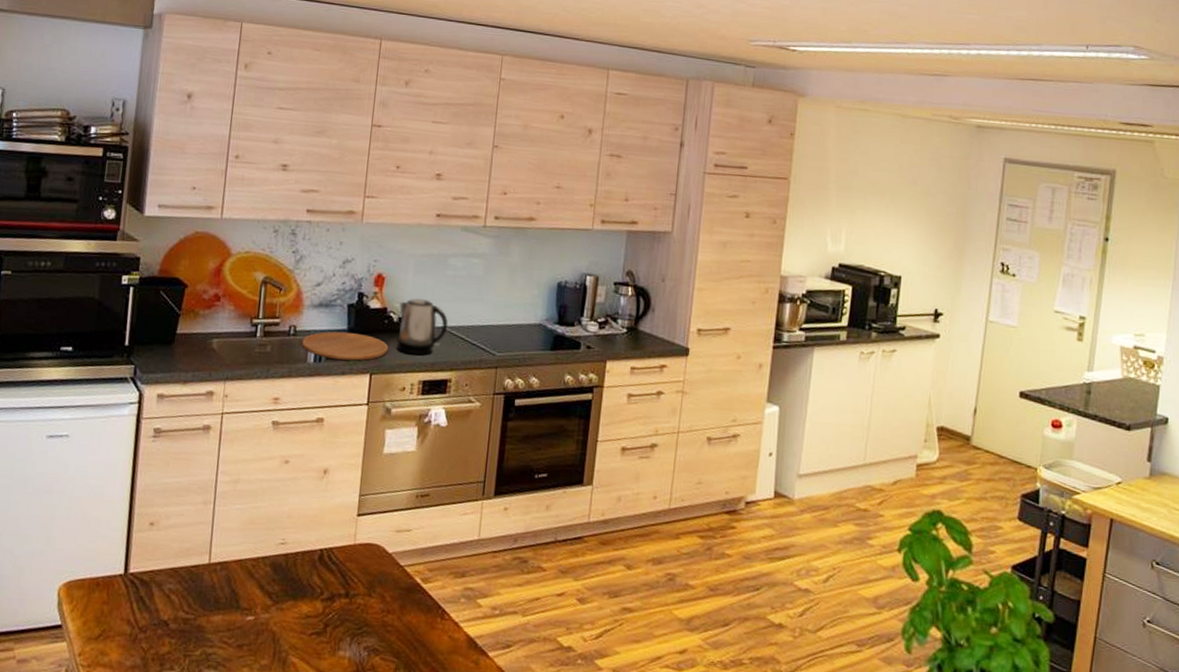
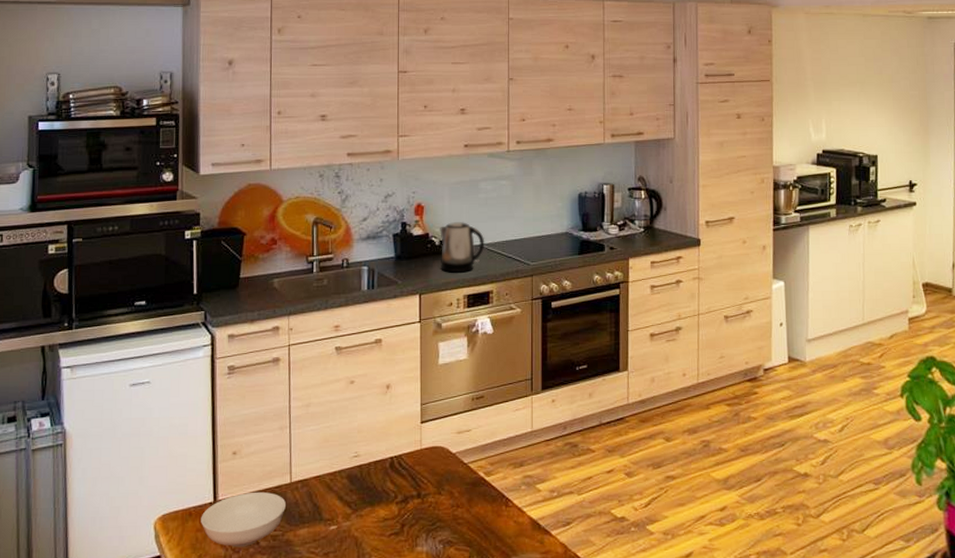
bowl: none [108,568,203,627] -> present [201,491,287,548]
cutting board: present [301,331,389,362] -> none [355,259,434,286]

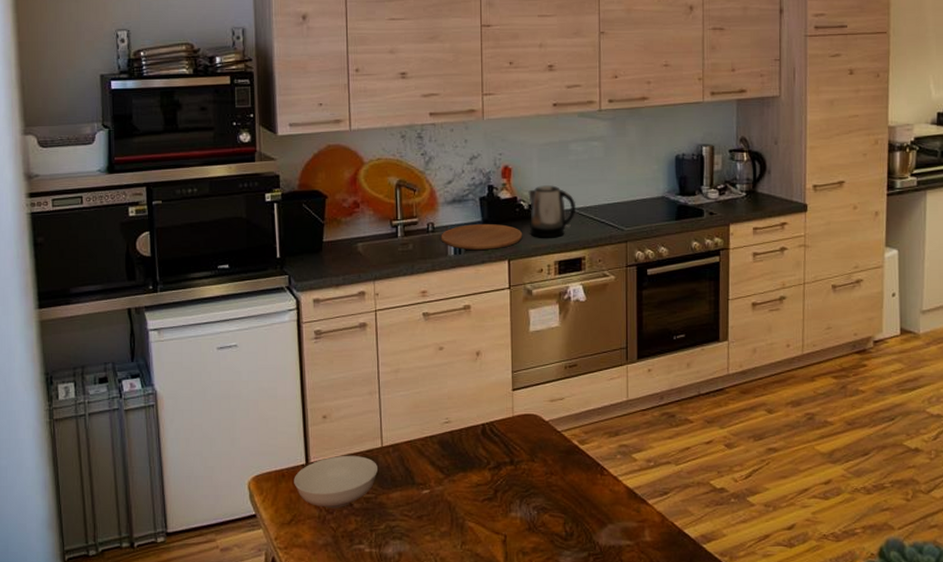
cutting board: none [355,259,434,286] -> present [441,223,523,251]

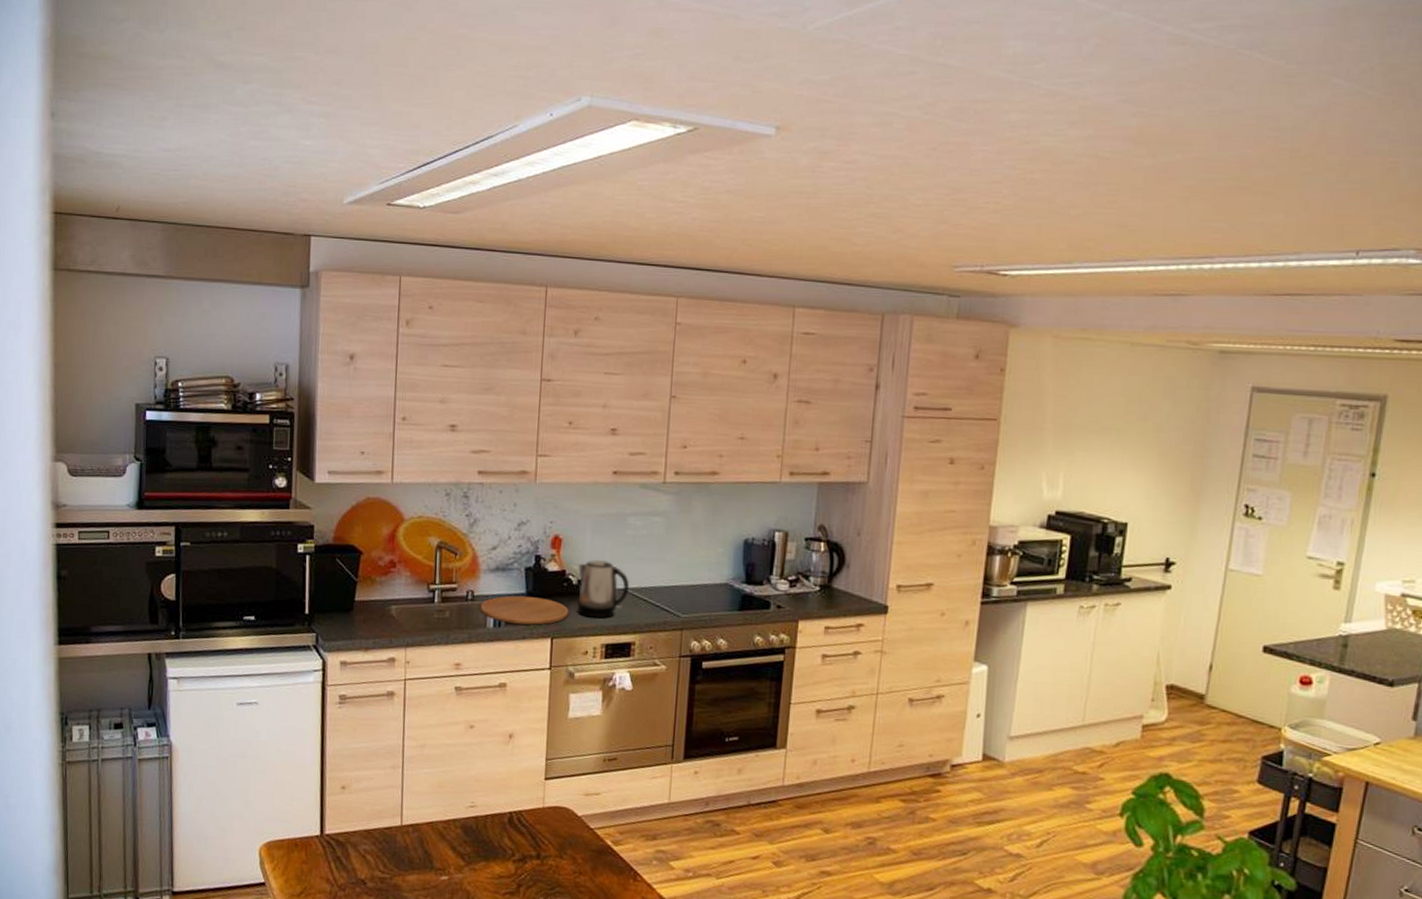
bowl: present [294,455,379,509] -> none [306,830,396,885]

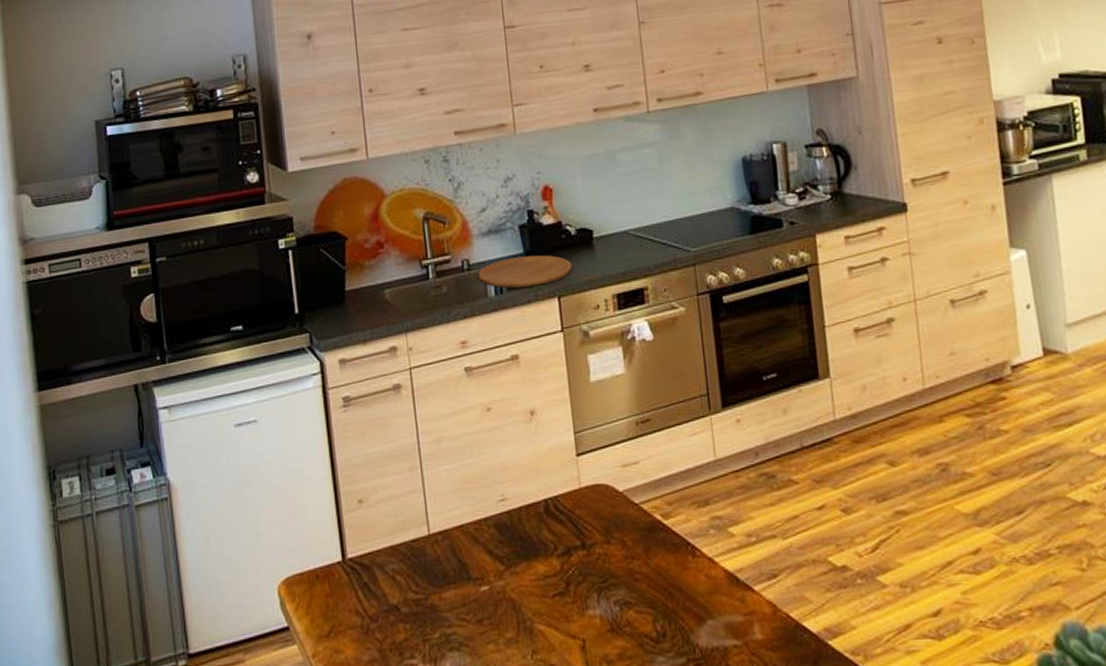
kettle: present [577,560,630,619] -> none [574,204,632,269]

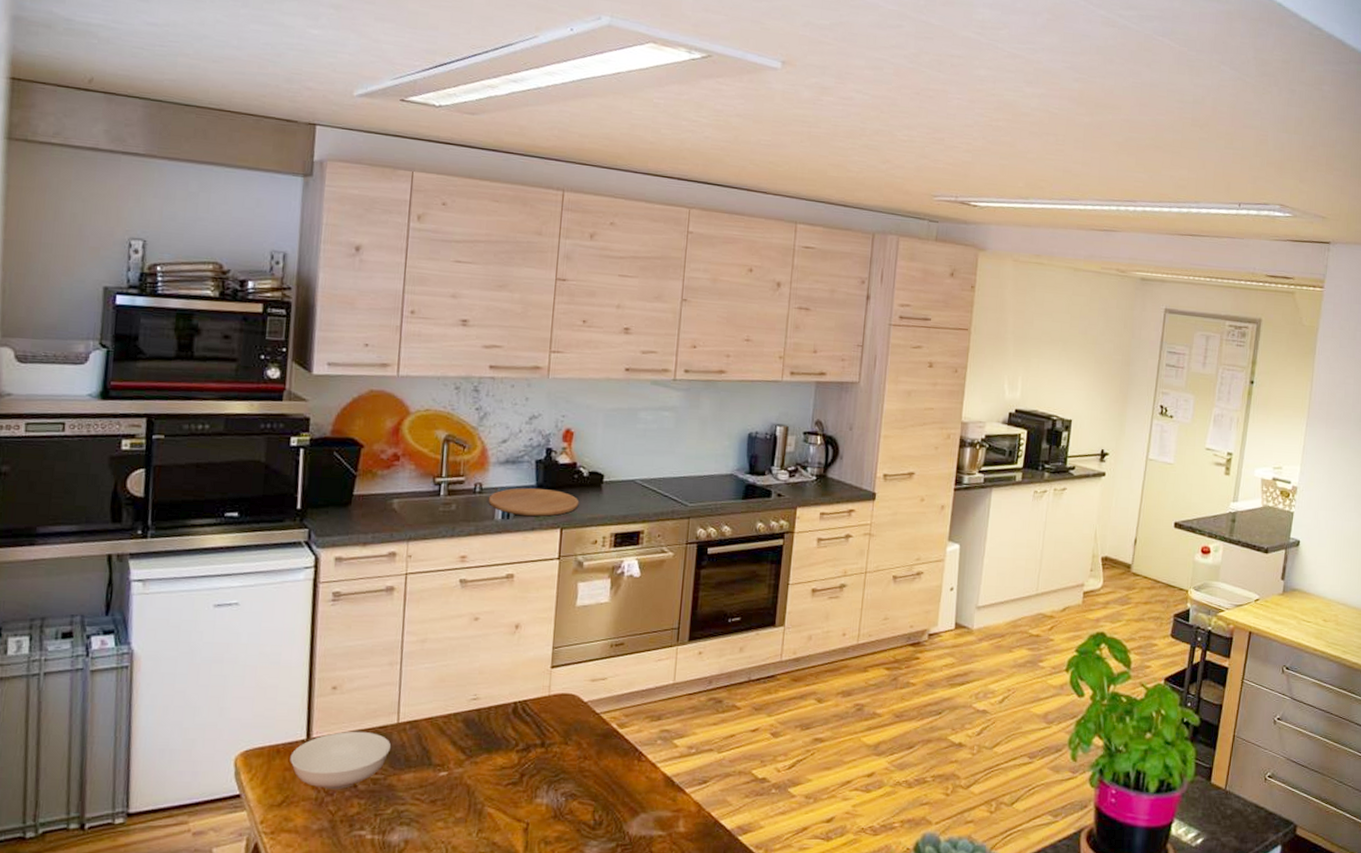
bowl: none [329,546,427,615] -> present [290,731,392,790]

